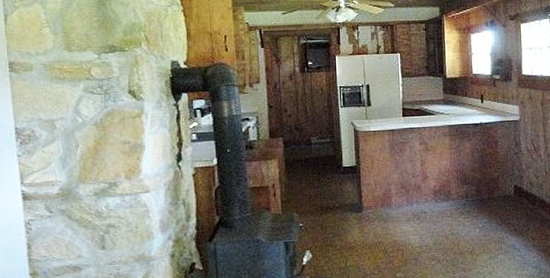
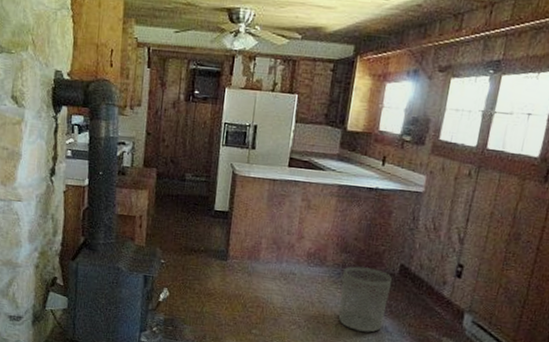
waste bin: none [468,194,511,254] -> present [338,266,393,333]

